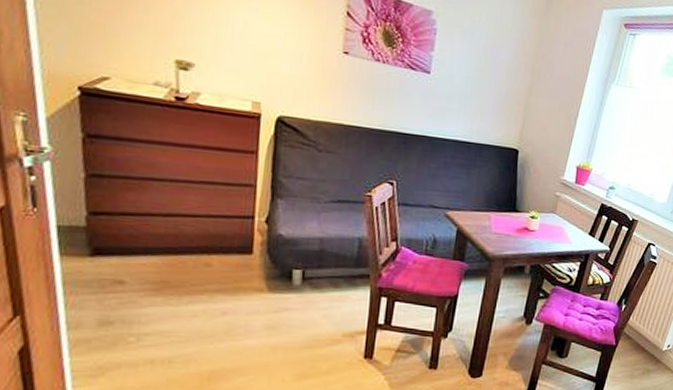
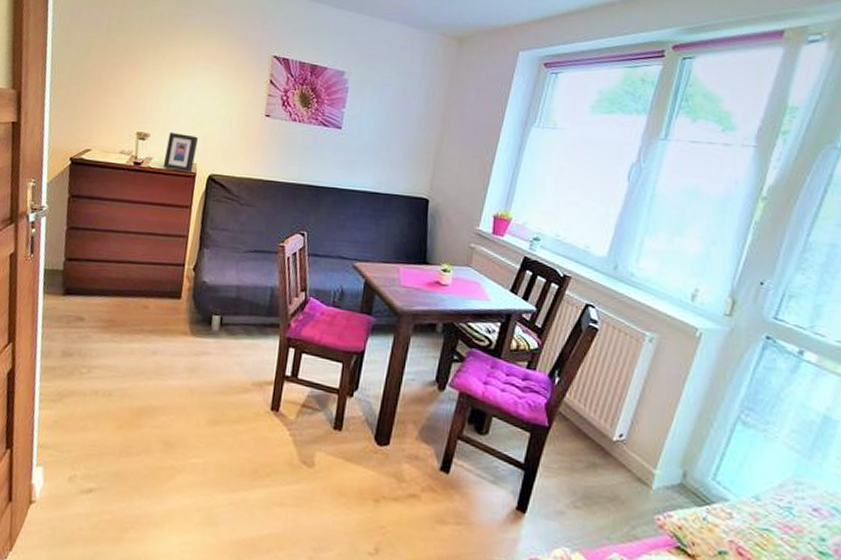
picture frame: none [216,62,262,113] -> present [162,132,199,172]

